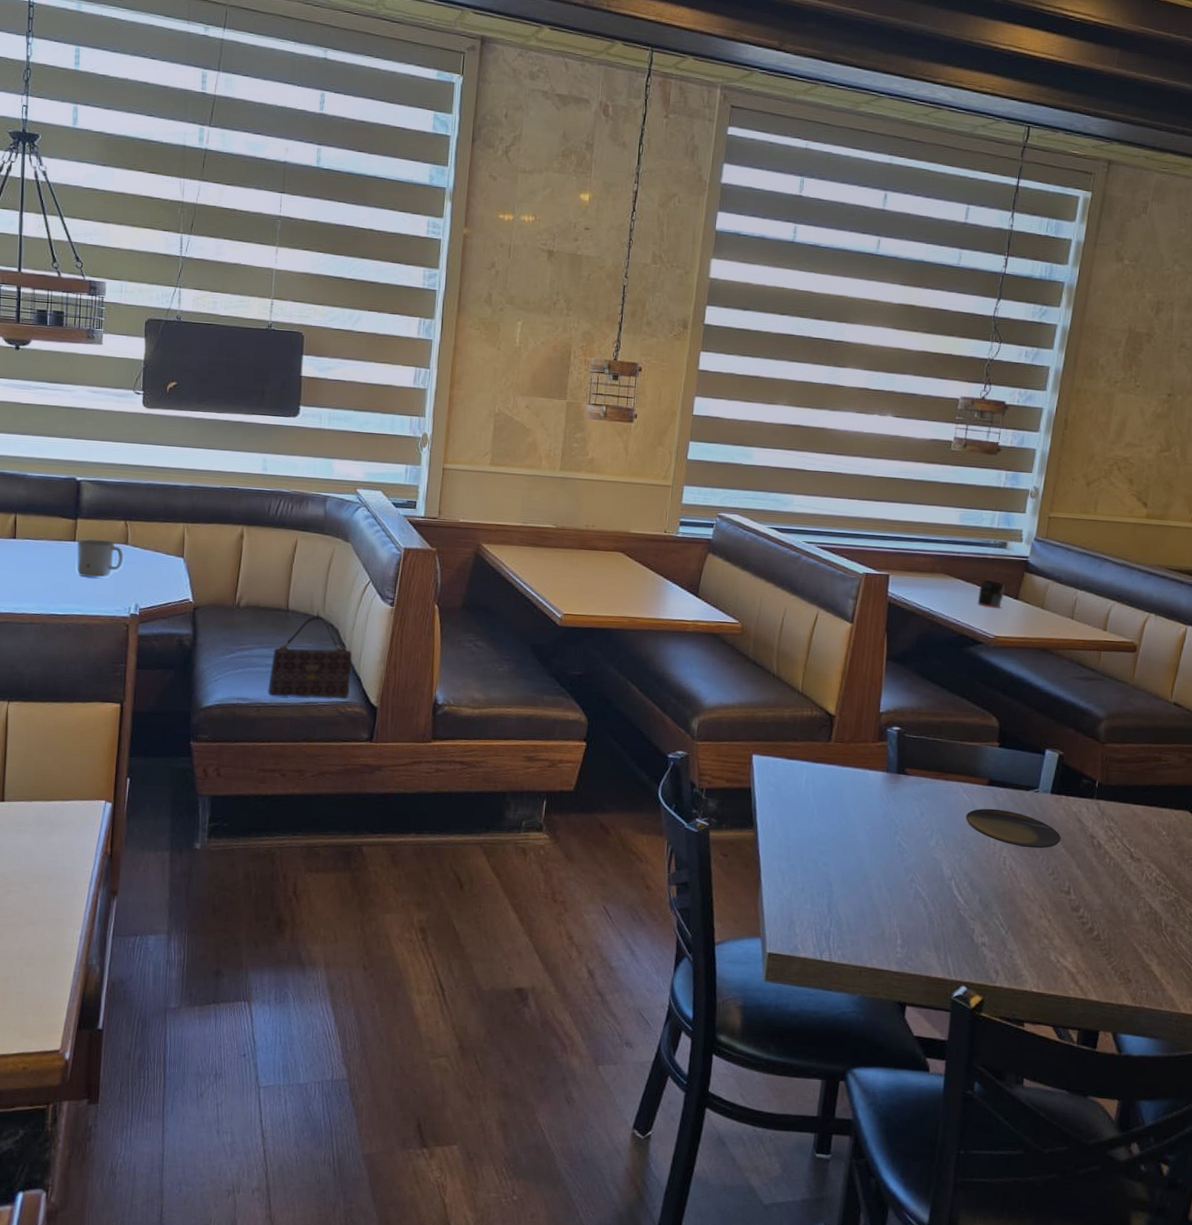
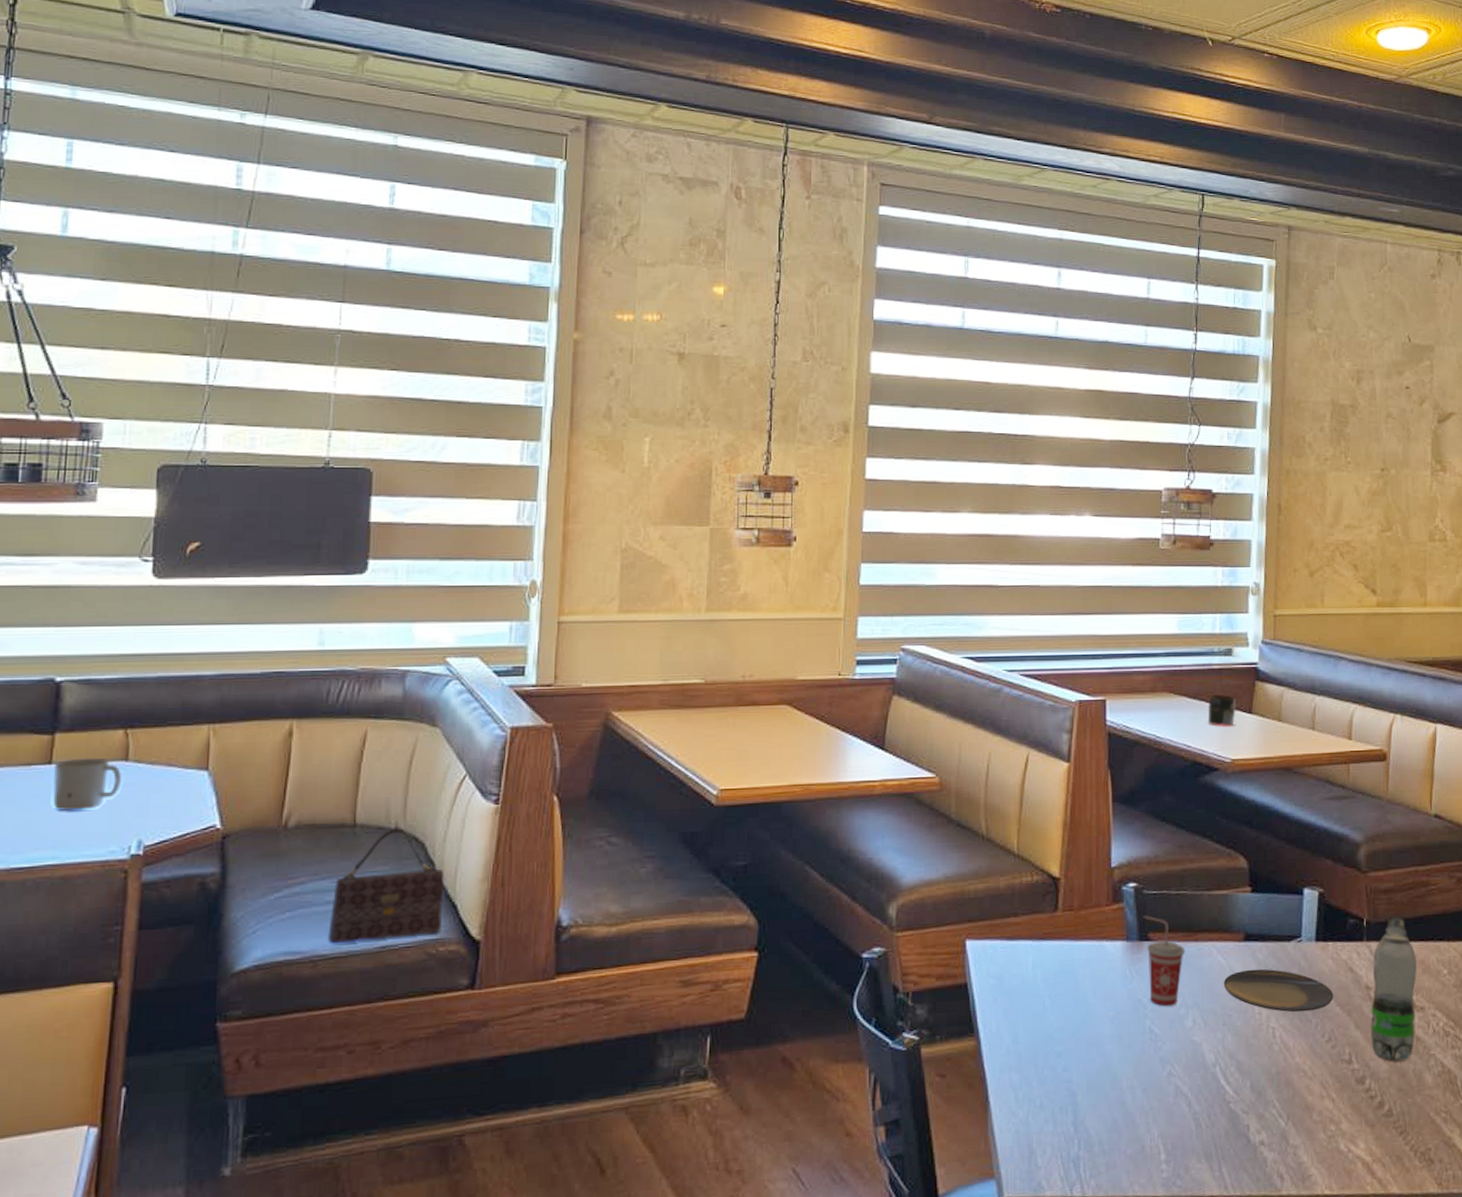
beverage cup: none [901,754,936,828] -> present [1143,915,1186,1006]
bottle: none [1089,782,1140,899] -> present [1370,916,1417,1062]

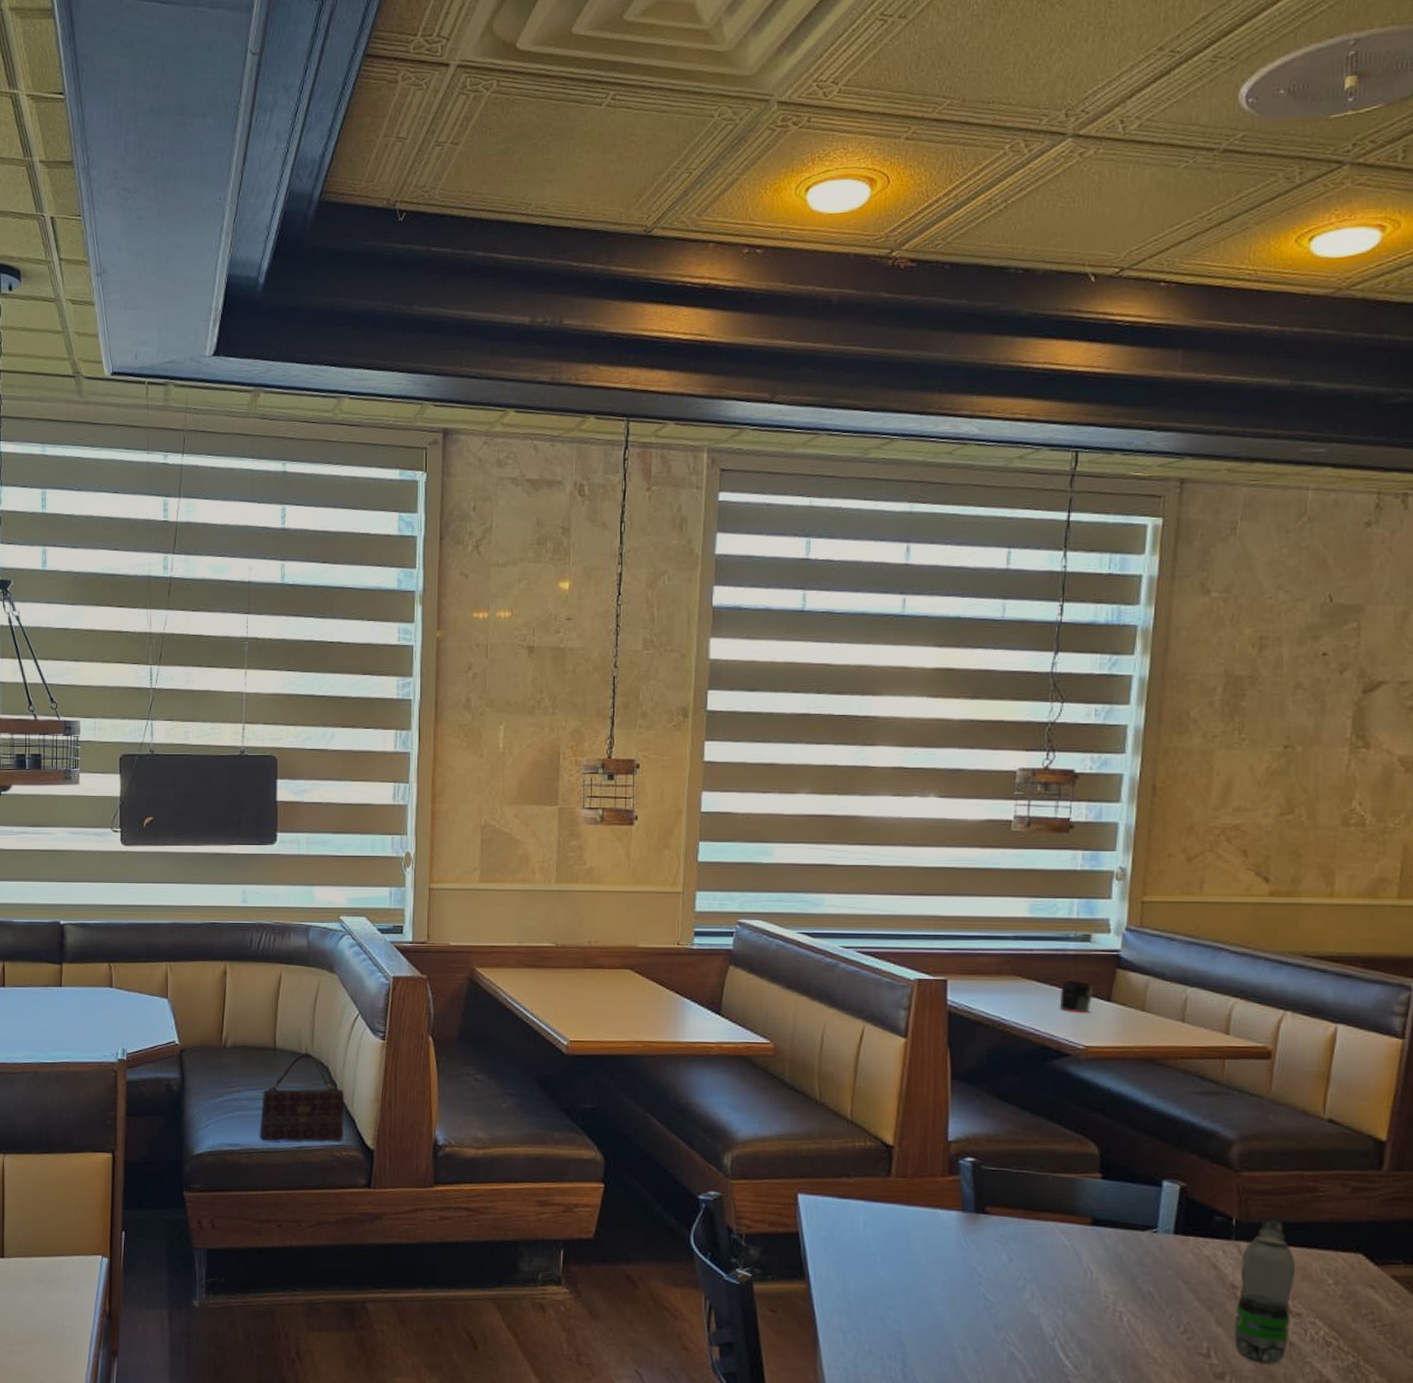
mug: present [52,757,121,811] -> none [64,983,108,1023]
beverage cup: present [1143,915,1186,1006] -> none [980,1190,1026,1277]
plate: present [1223,968,1334,1013] -> none [1066,1253,1193,1302]

